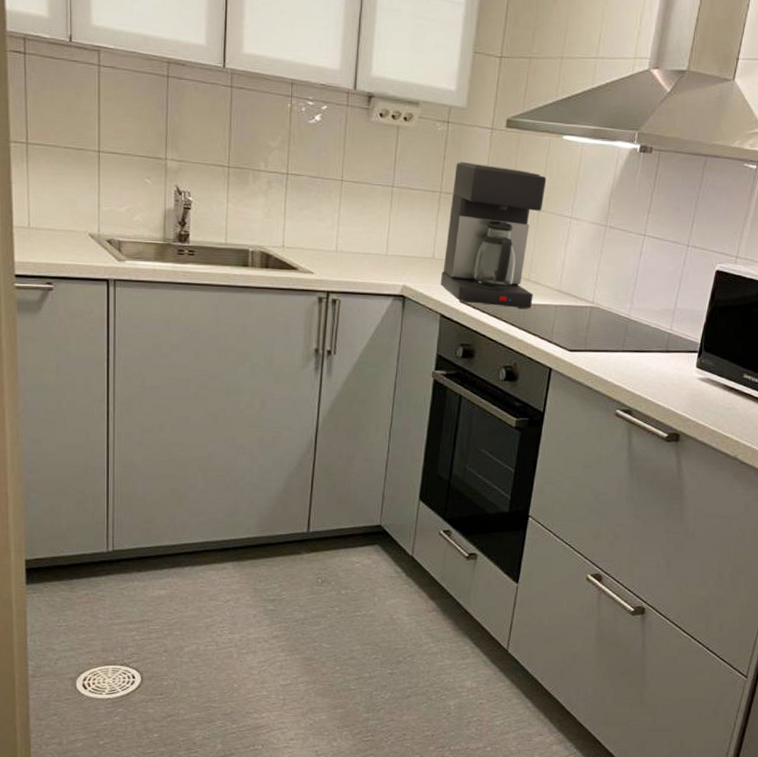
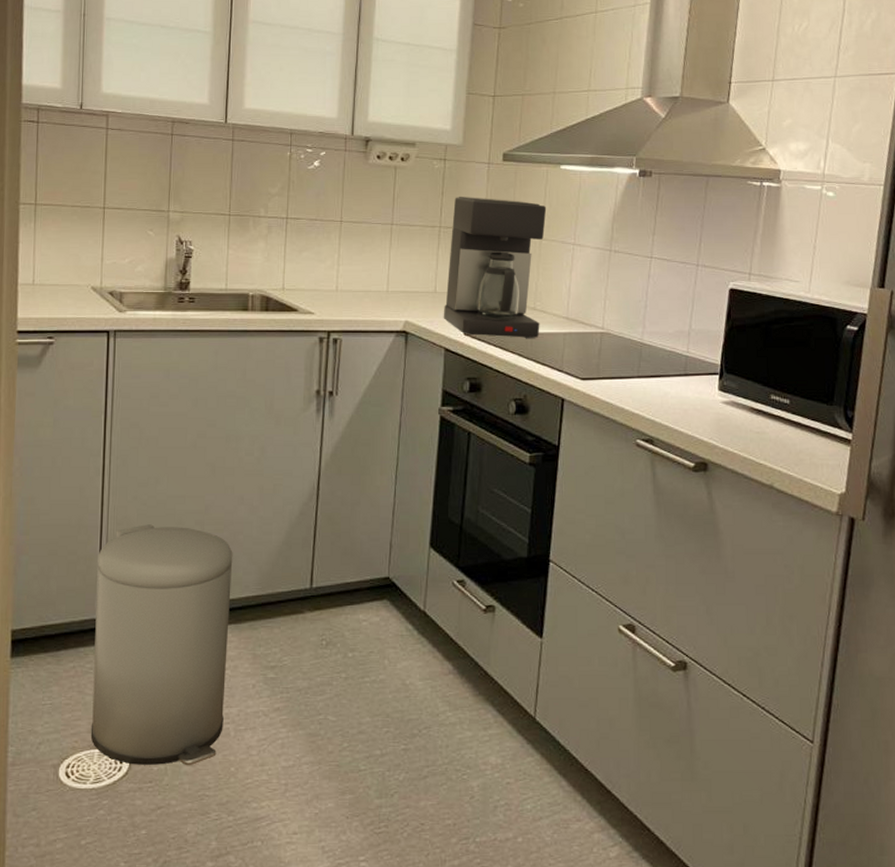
pedal bin: none [104,468,235,682] -> present [90,524,233,766]

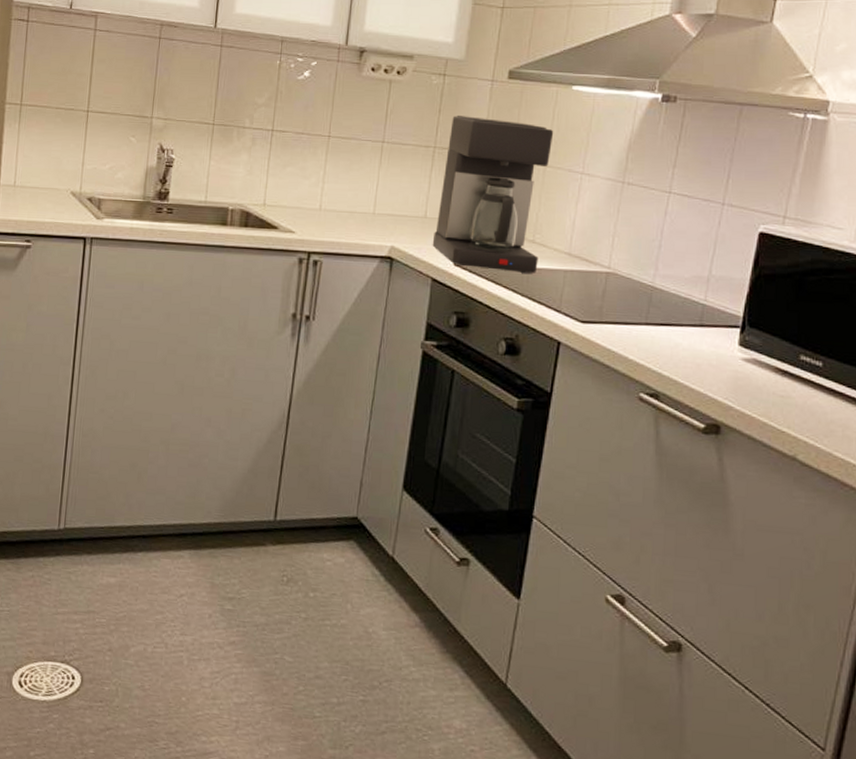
pedal bin: present [90,524,233,766] -> none [45,438,197,691]

